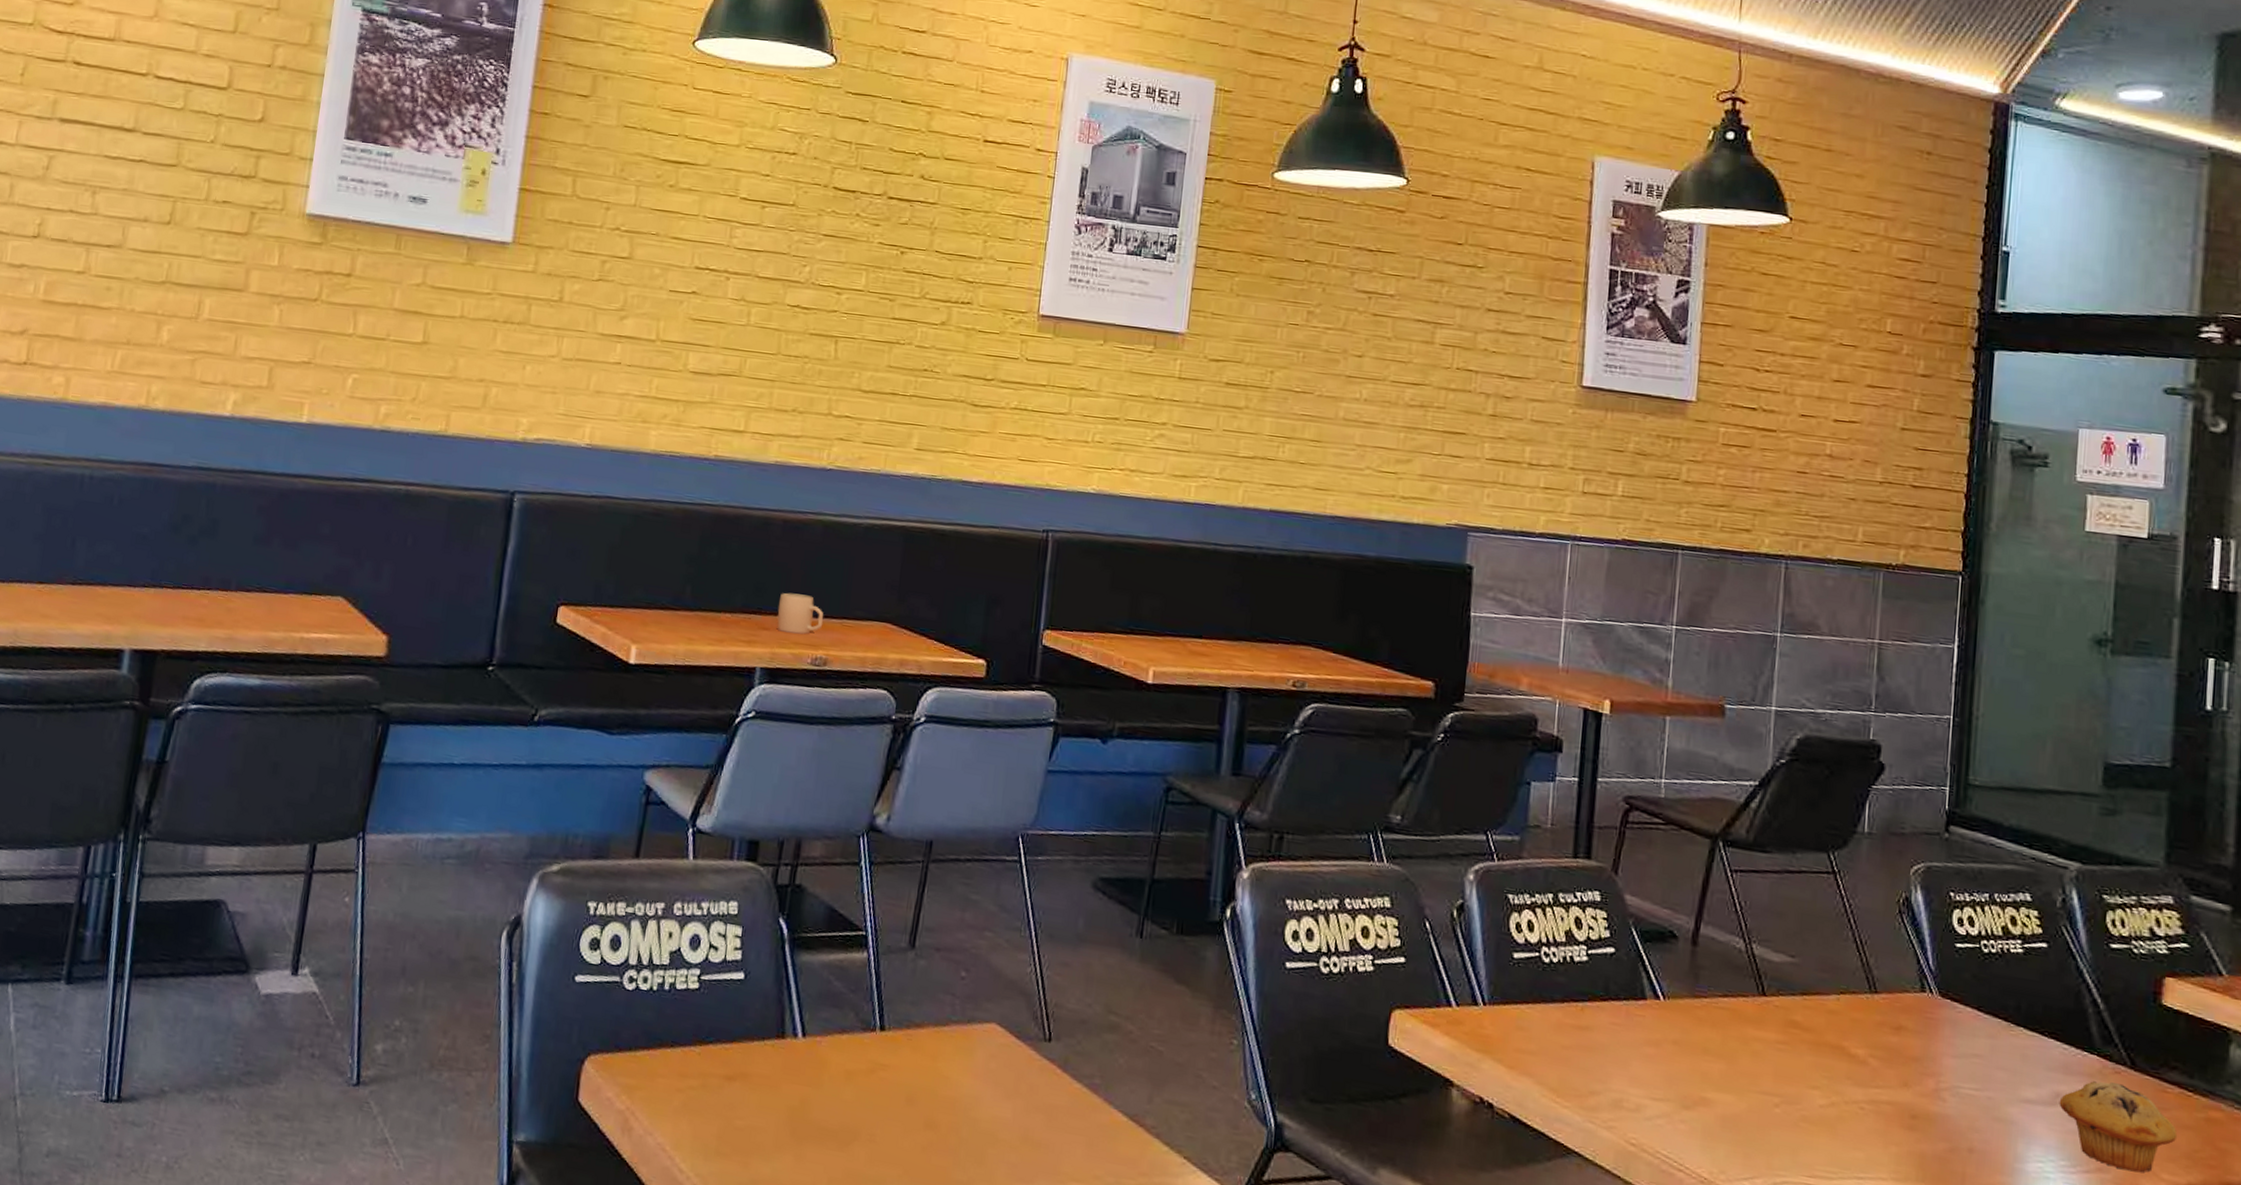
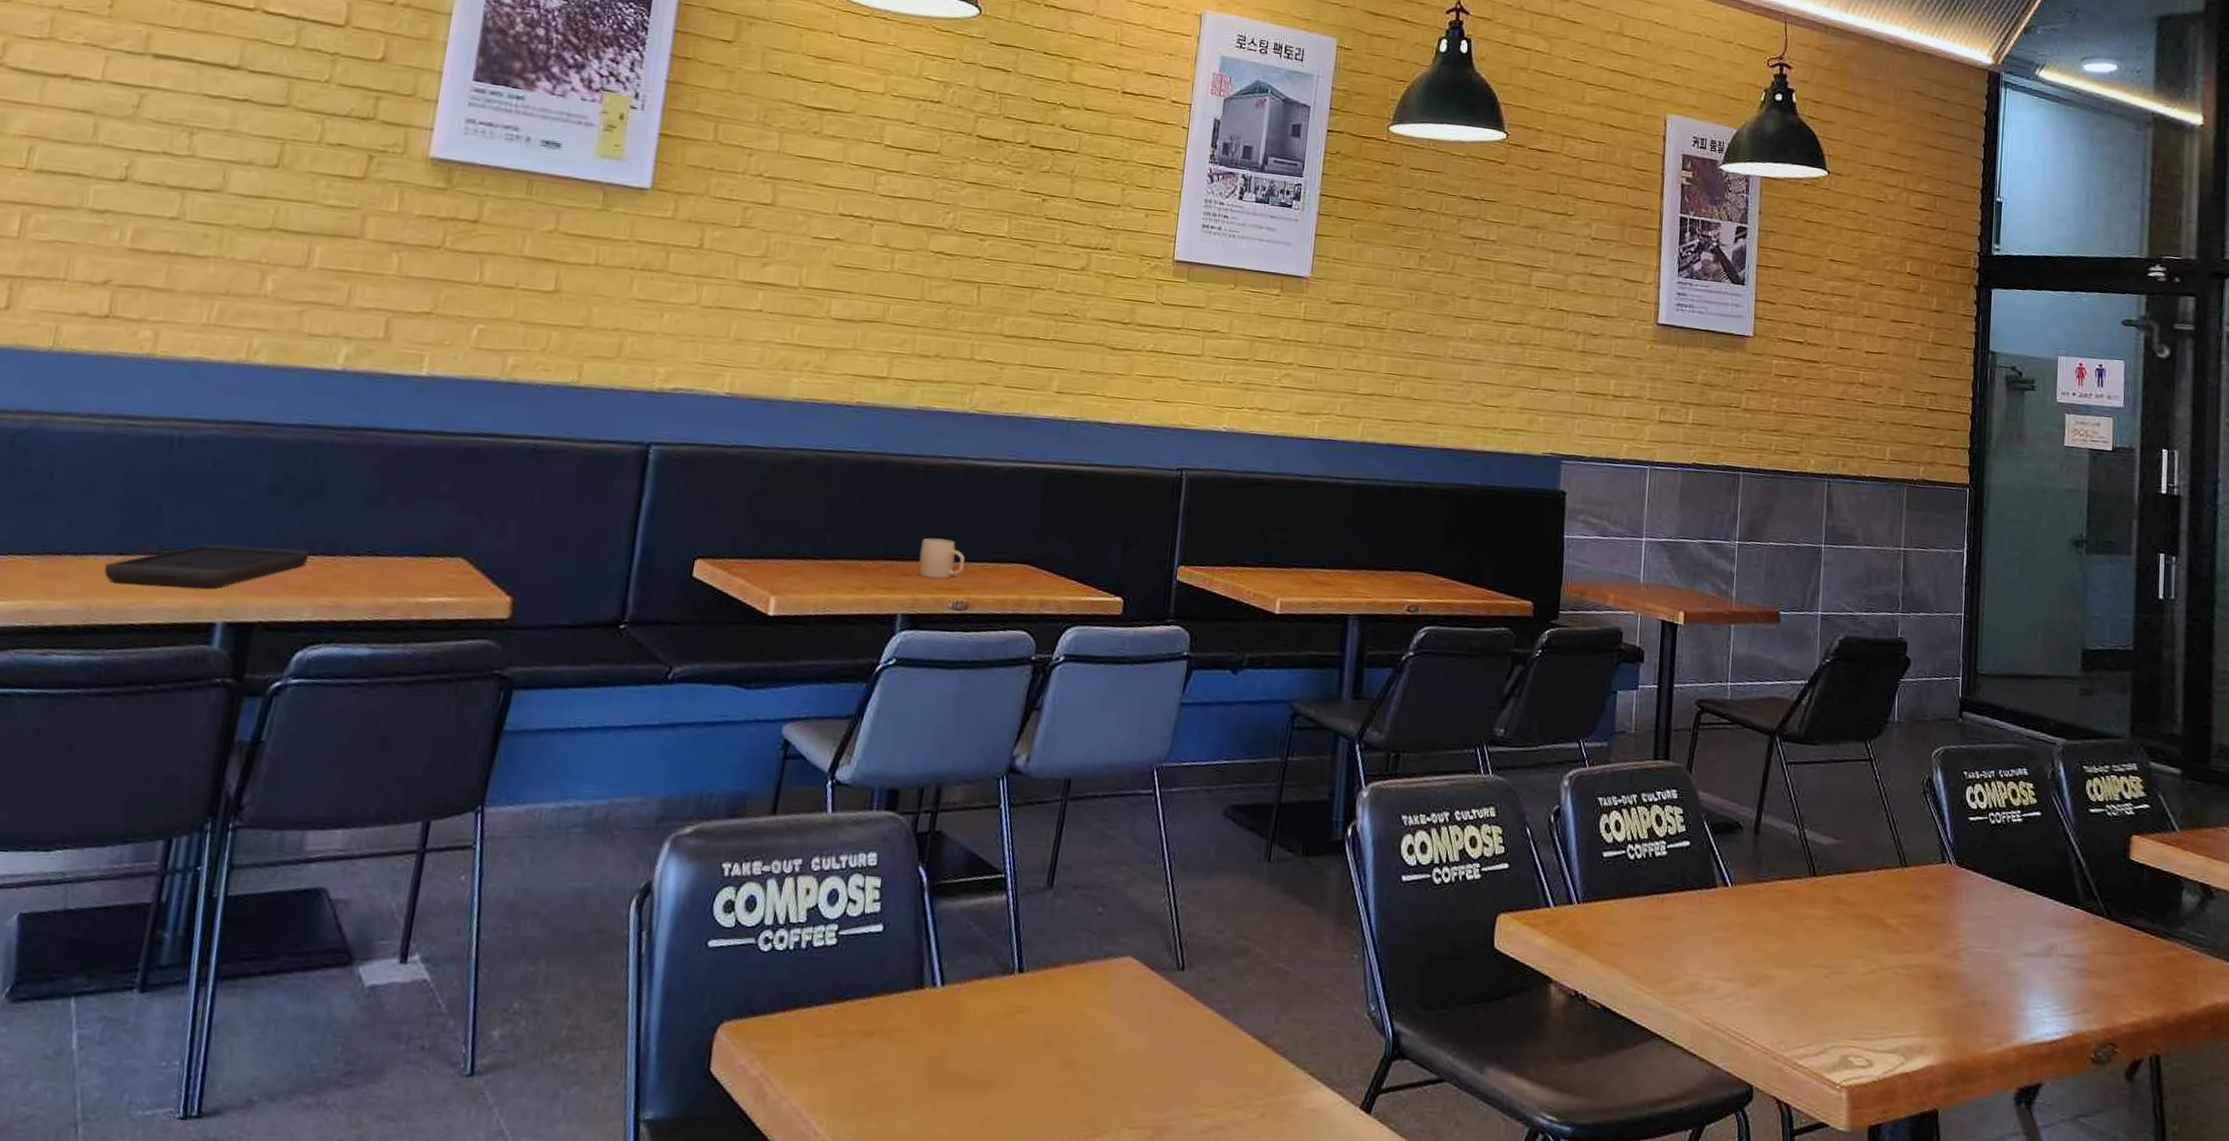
tray: none [28,576,205,618] -> present [104,544,310,589]
muffin: present [2059,1081,2178,1173] -> none [2052,932,2144,1011]

